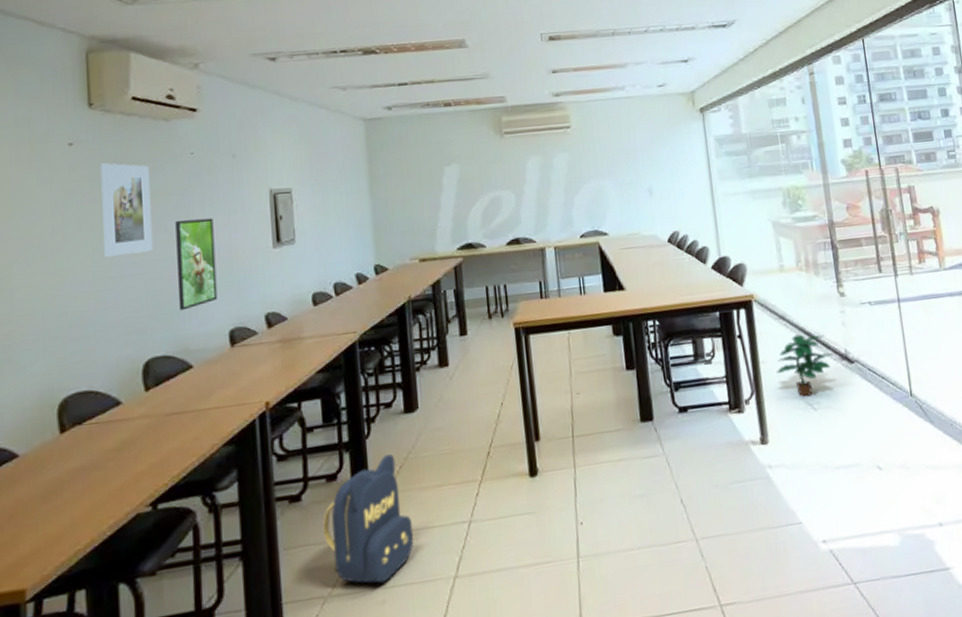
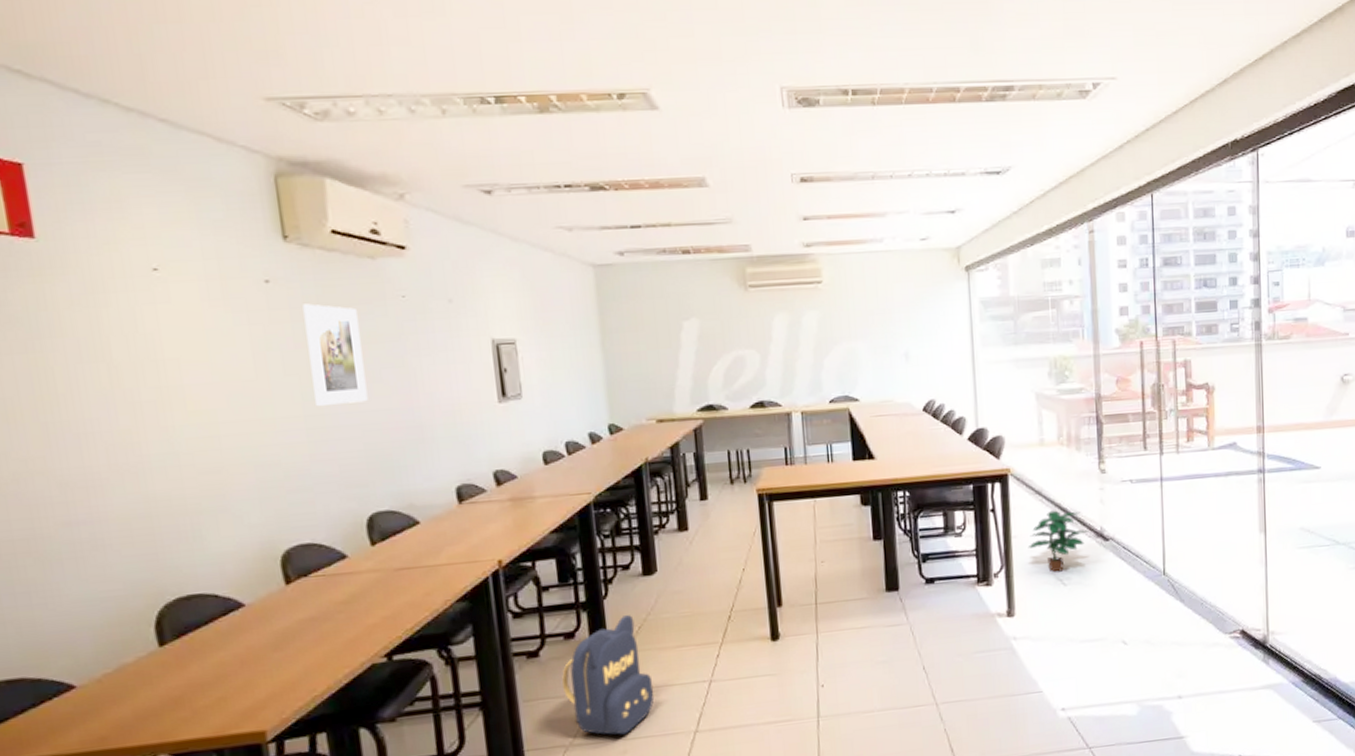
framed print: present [175,218,218,311] -> none [390,368,442,465]

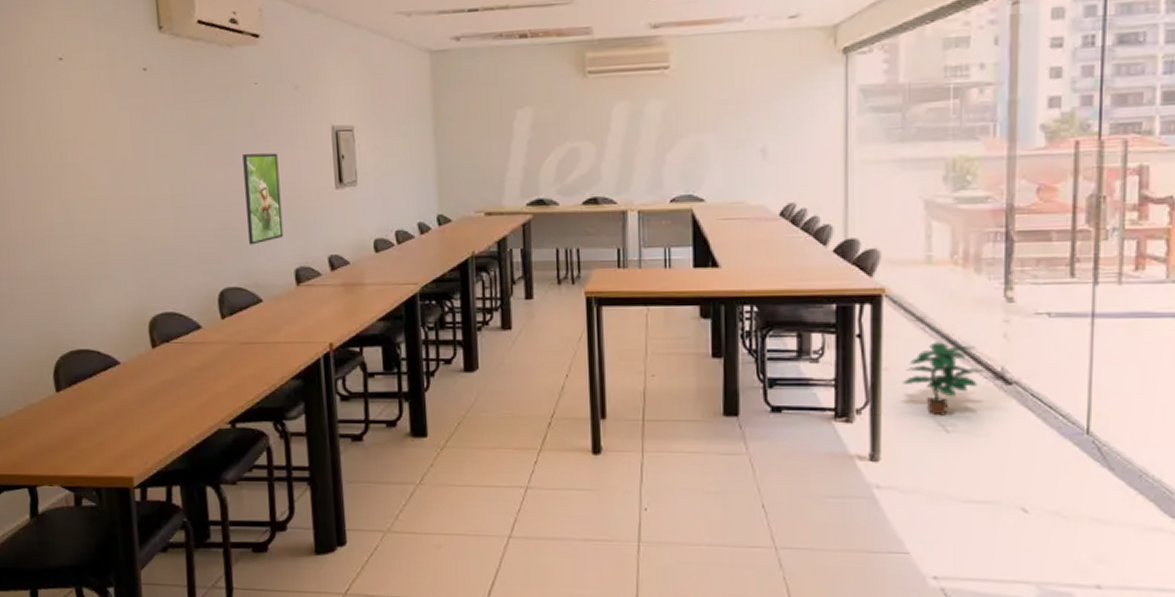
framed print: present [302,303,368,407] -> none [172,90,223,187]
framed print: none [390,368,442,465] -> present [242,153,284,245]
backpack: present [562,615,655,735] -> none [383,410,470,529]

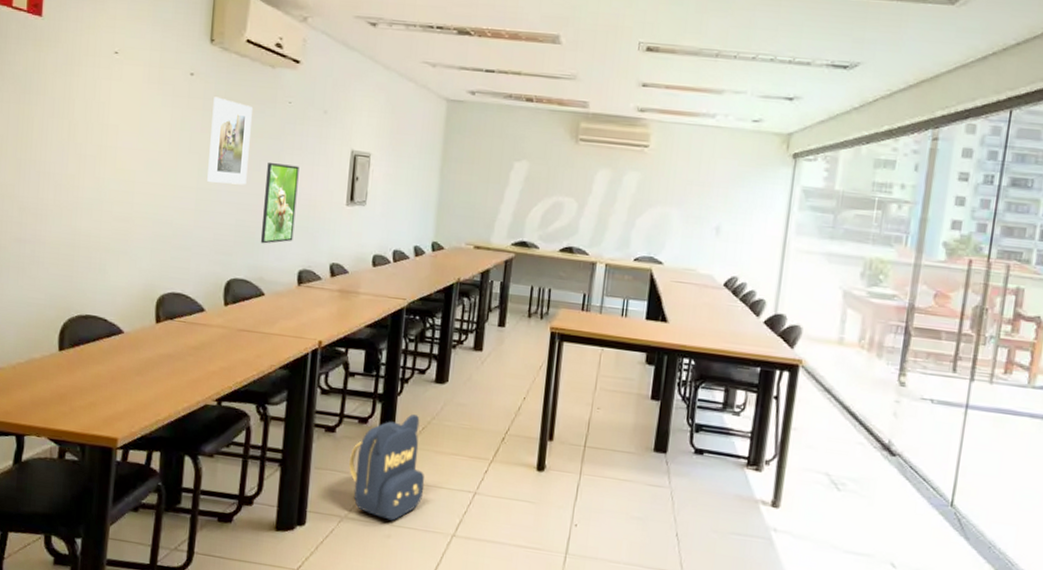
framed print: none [172,90,223,187] -> present [207,97,252,185]
backpack: none [383,410,470,529] -> present [349,414,425,521]
potted plant: present [902,342,986,416] -> none [806,411,876,476]

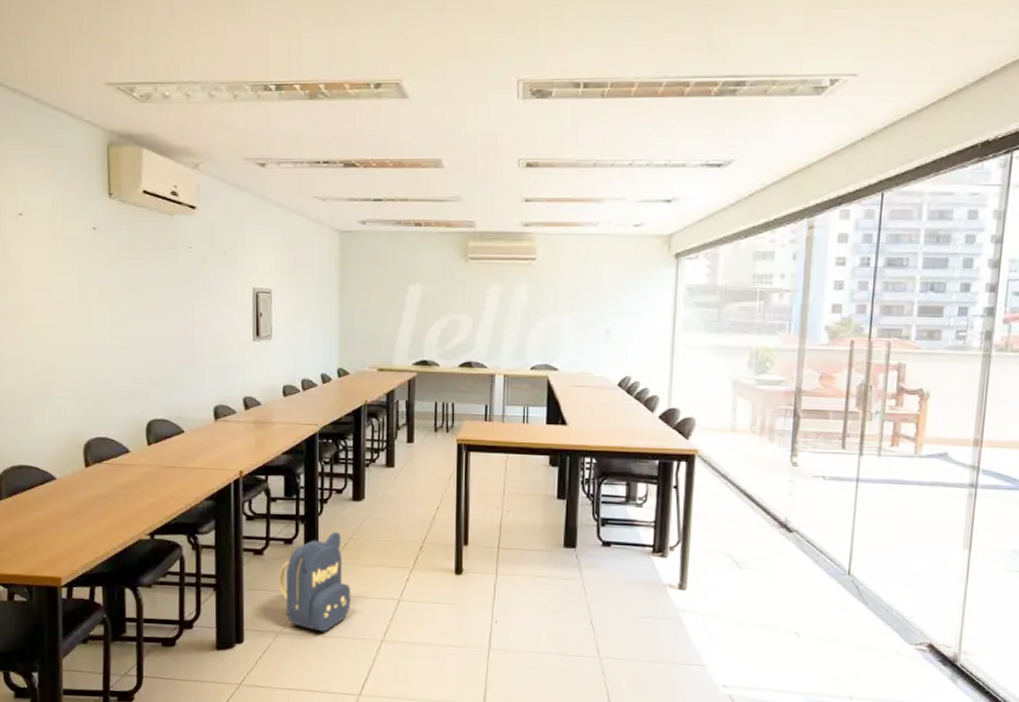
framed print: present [207,97,252,185] -> none [117,248,156,331]
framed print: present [260,162,299,244] -> none [175,306,206,384]

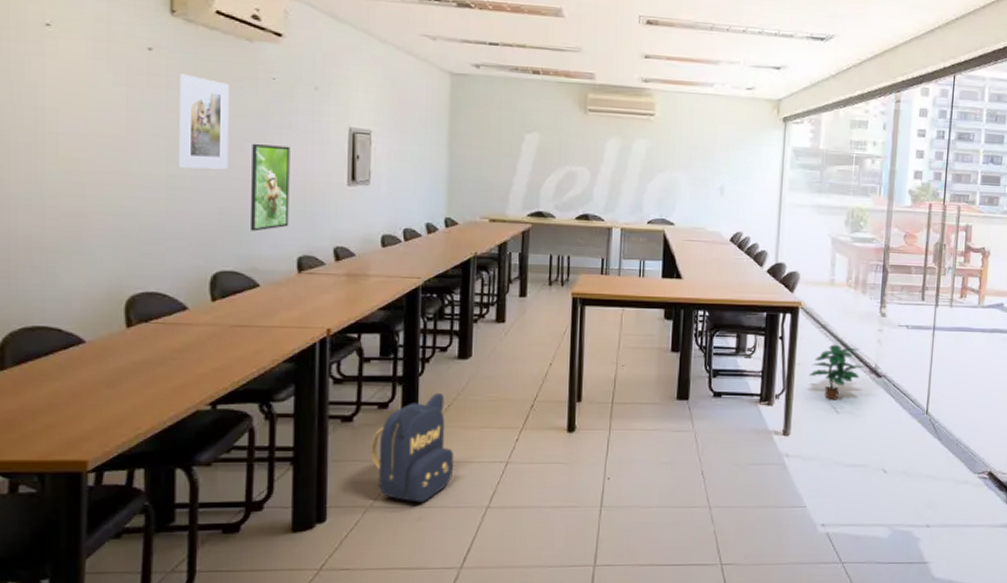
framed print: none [117,248,156,331] -> present [179,74,229,170]
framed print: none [175,306,206,384] -> present [249,143,290,232]
potted plant: none [707,495,773,555] -> present [808,344,865,400]

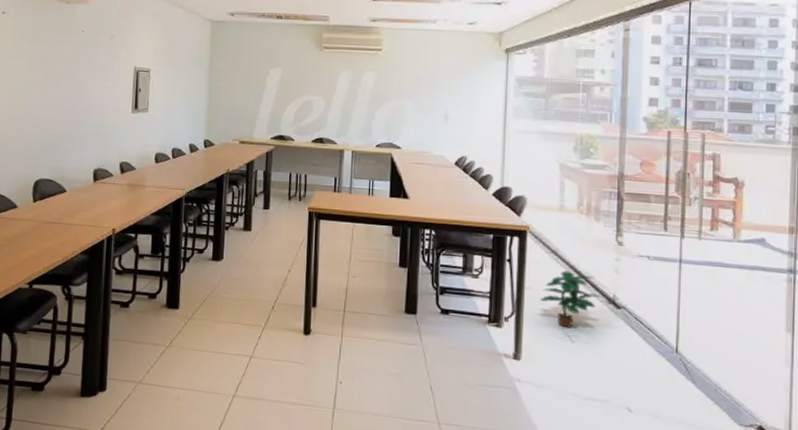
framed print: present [179,74,229,170] -> none [17,30,53,101]
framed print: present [249,143,290,232] -> none [61,80,92,149]
backpack: present [371,393,454,503] -> none [142,289,207,384]

